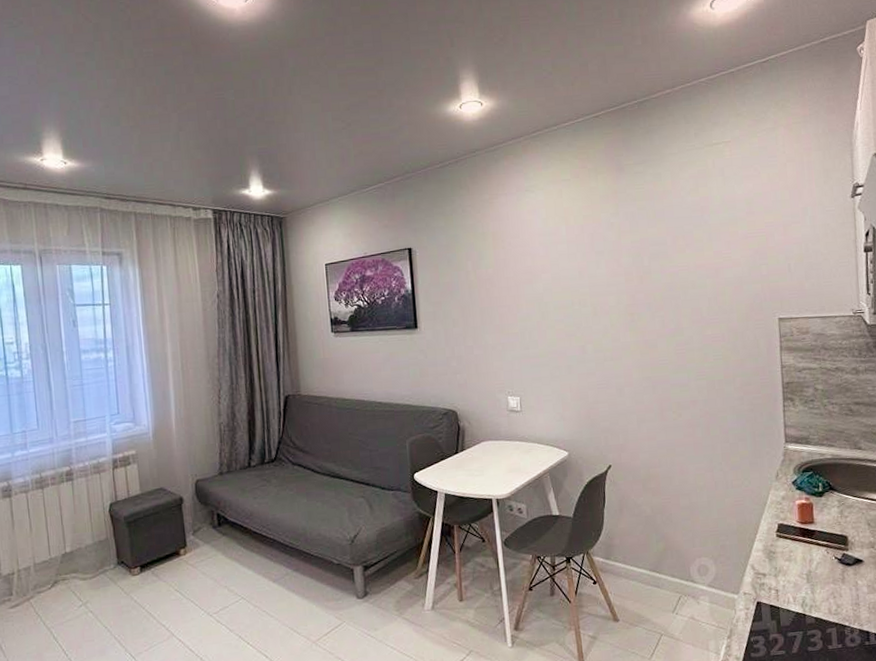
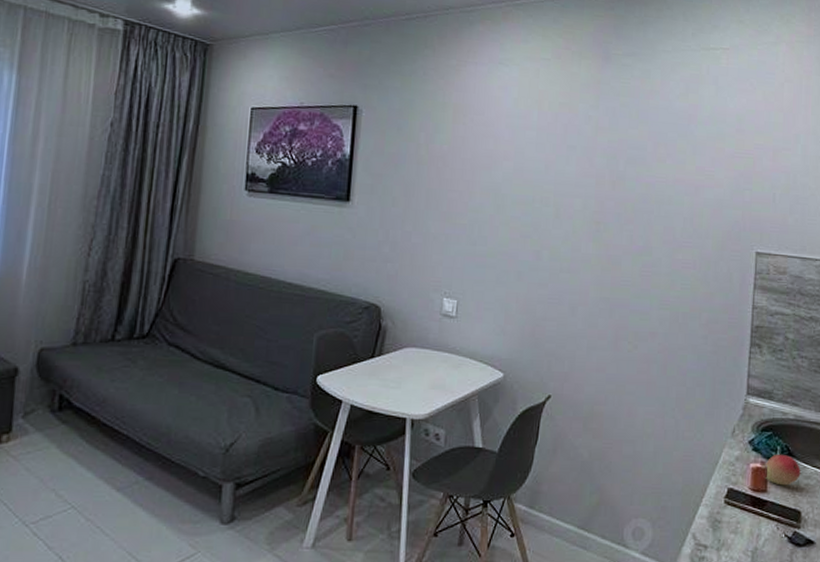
fruit: none [808,489,843,516] -> present [763,455,801,486]

